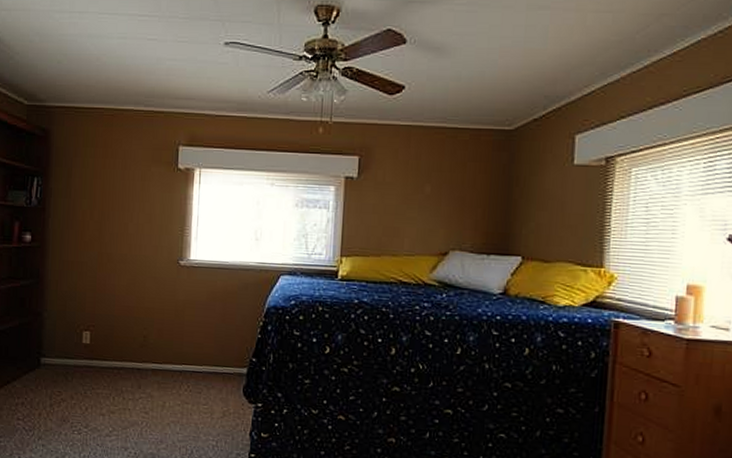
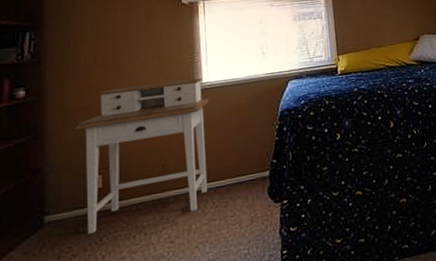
desk: none [70,248,195,390] -> present [75,78,210,234]

